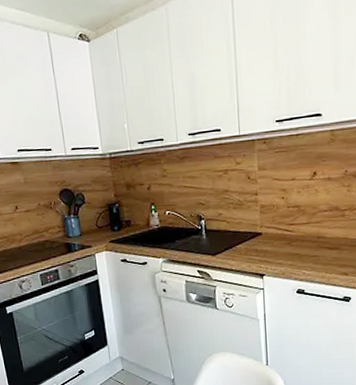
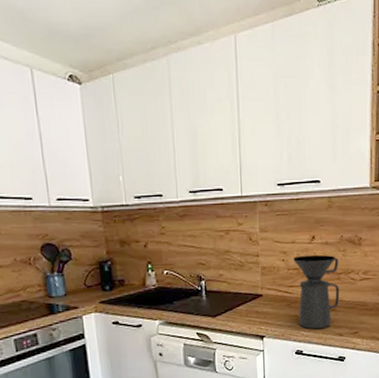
coffee maker: none [293,191,345,268] -> present [293,254,340,330]

